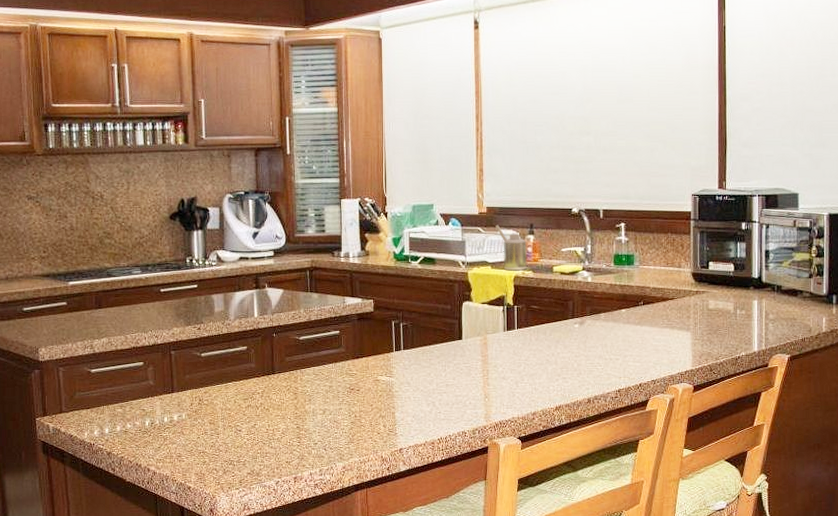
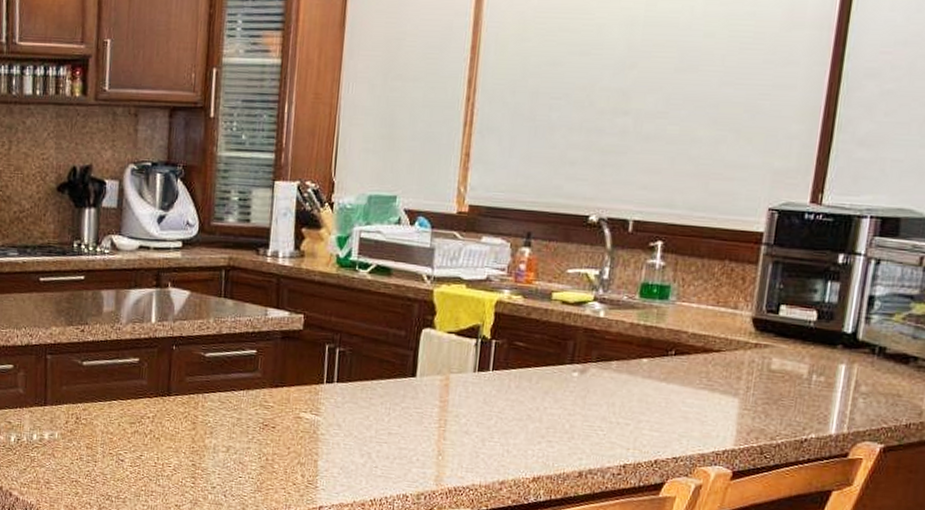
soap dispenser: present [496,224,527,271] -> none [478,229,519,294]

